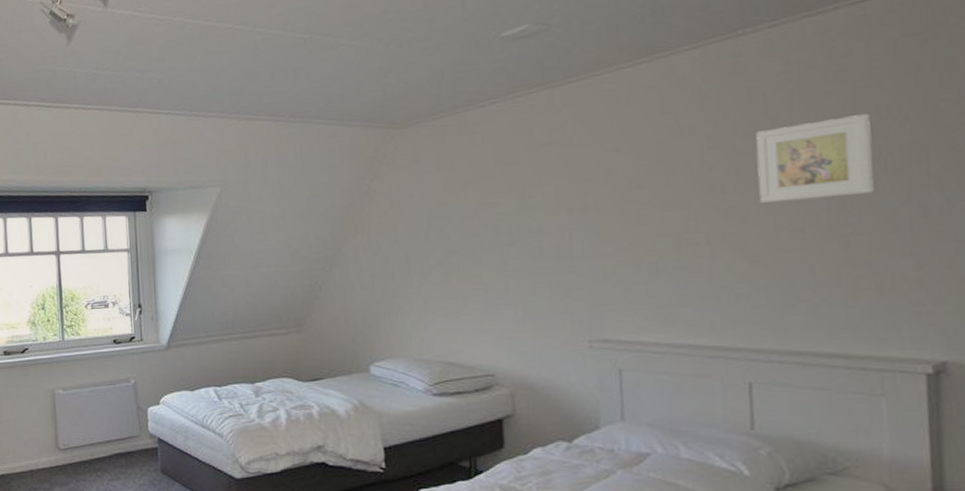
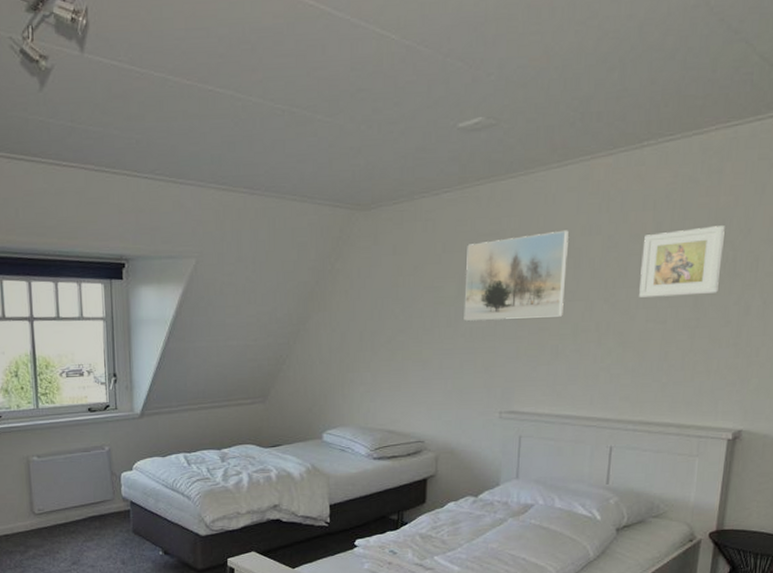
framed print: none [525,133,659,238] -> present [464,230,569,321]

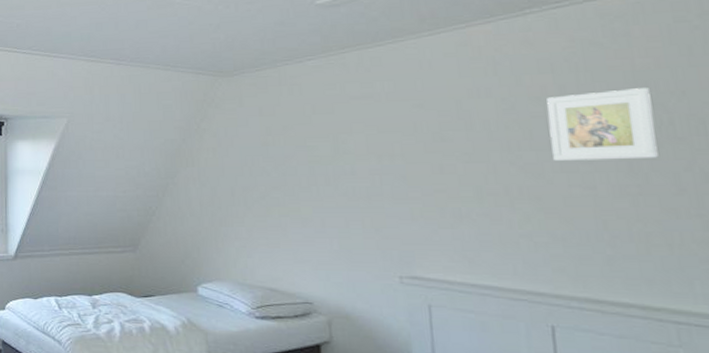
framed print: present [464,230,569,321] -> none [338,93,461,180]

